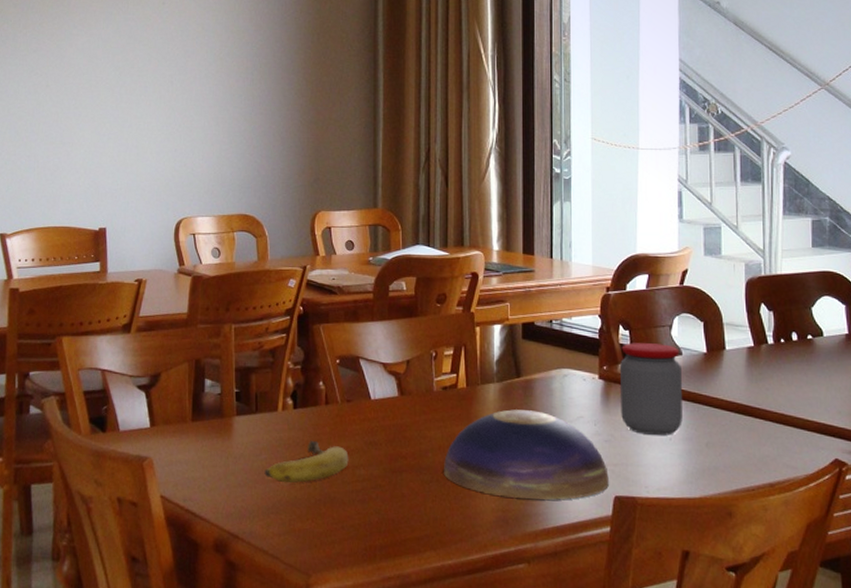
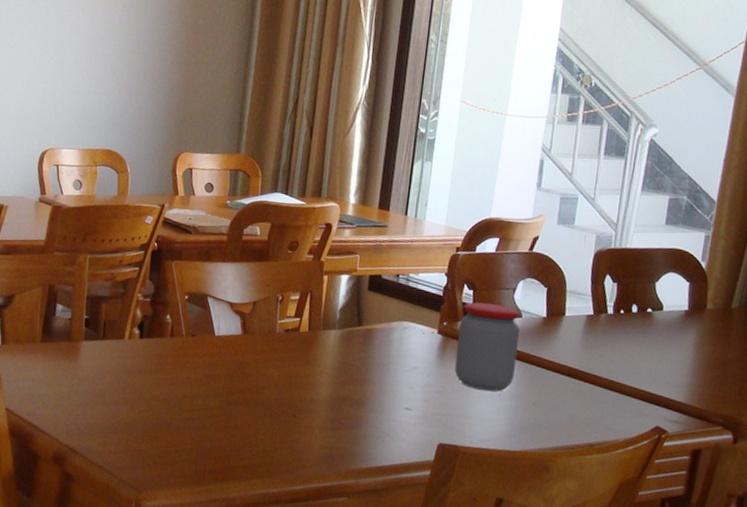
fruit: present [264,440,349,483] -> none [106,368,188,407]
decorative bowl: present [444,409,609,500] -> none [277,355,436,443]

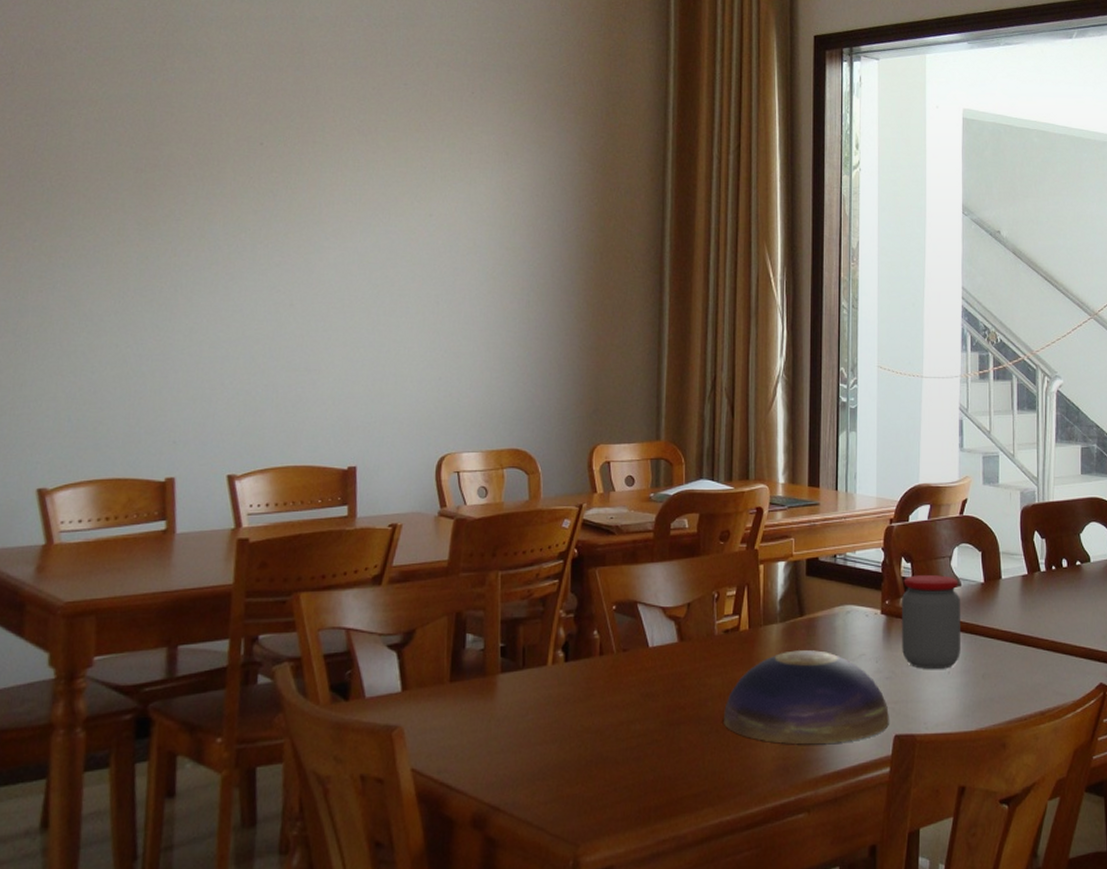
decorative bowl: none [277,355,436,443] -> present [724,650,889,744]

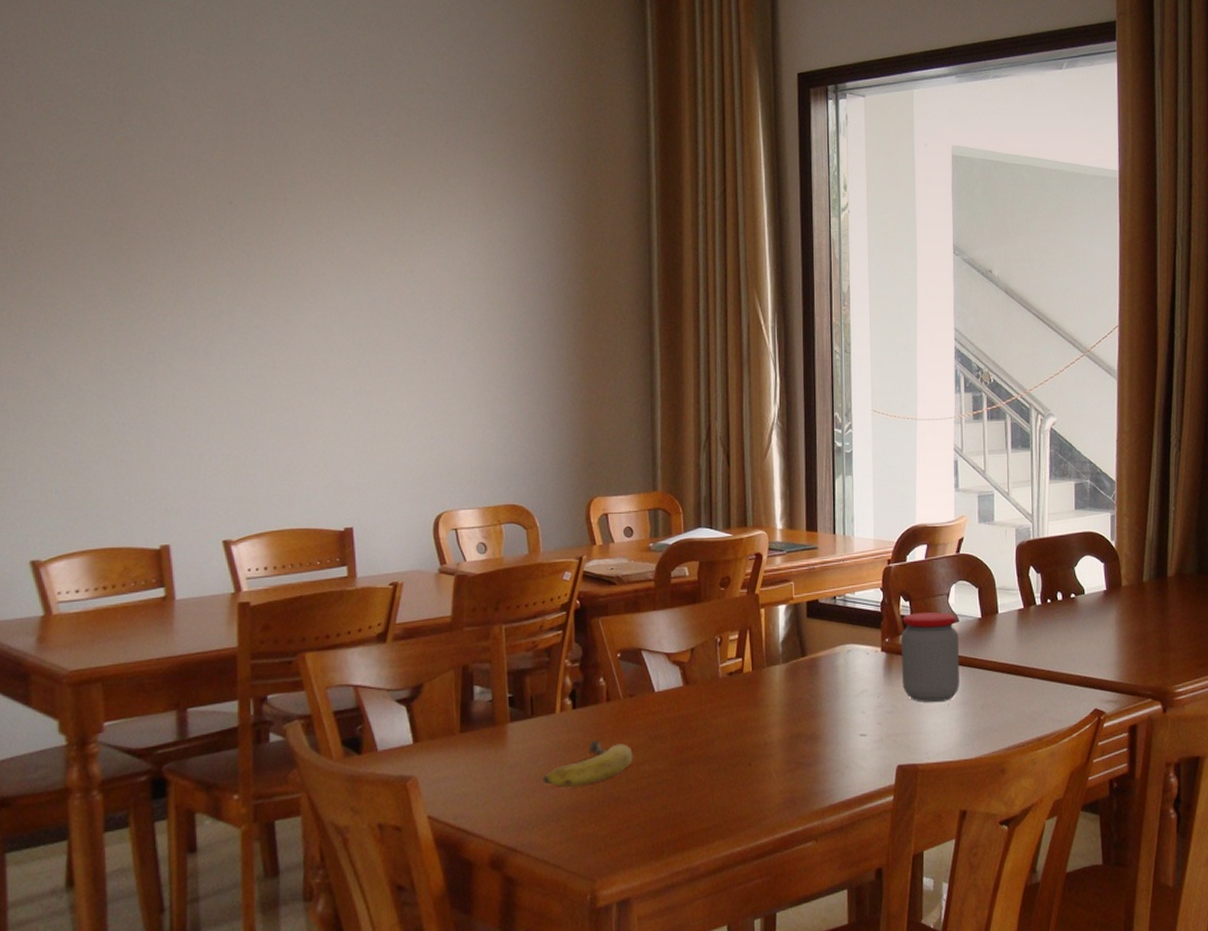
fruit: none [530,695,624,745] -> present [543,740,633,788]
decorative bowl: present [724,650,889,744] -> none [731,688,892,778]

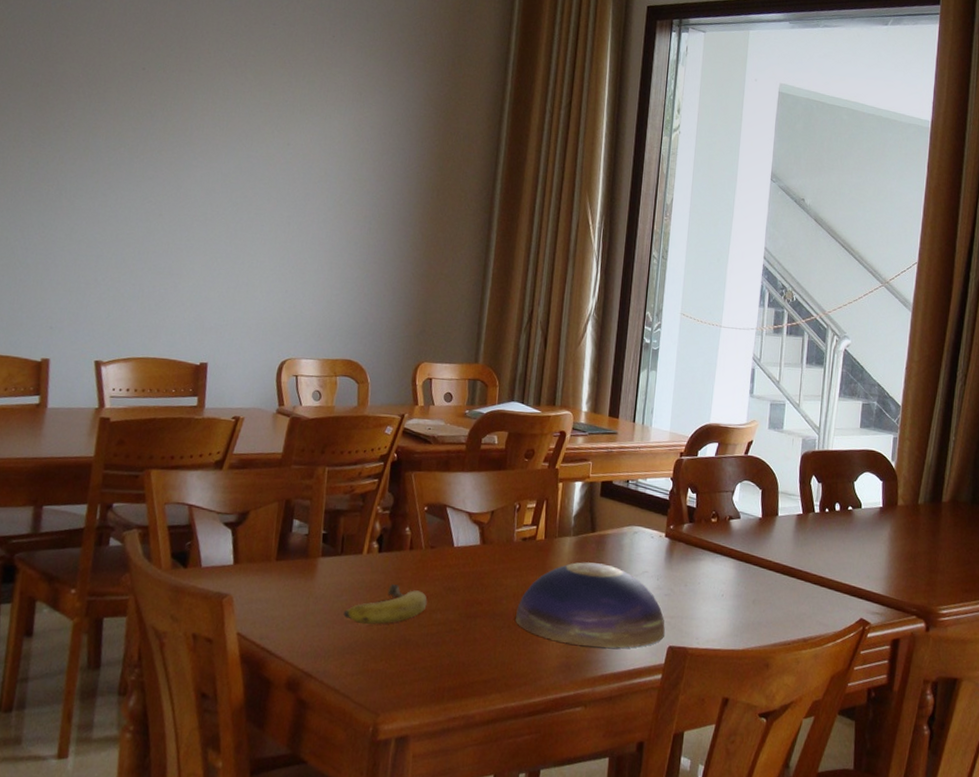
decorative bowl: none [731,688,892,778] -> present [516,562,665,648]
jar: present [901,612,959,703] -> none [681,505,739,592]

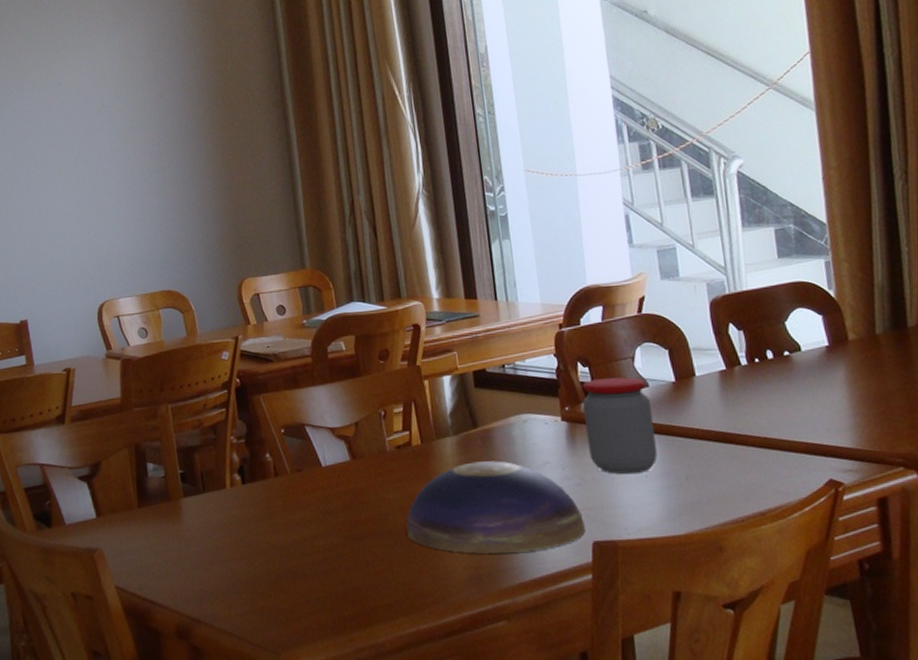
fruit: present [343,583,427,625] -> none [219,514,306,562]
jar: none [681,505,739,592] -> present [582,377,658,475]

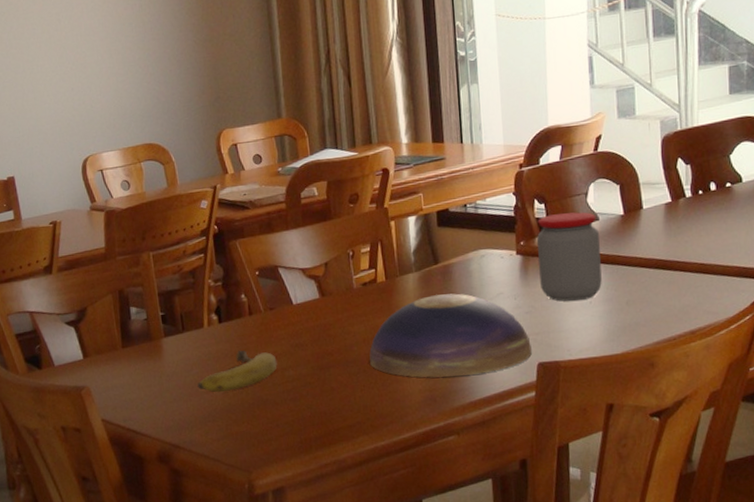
fruit: none [219,514,306,562] -> present [197,350,278,393]

